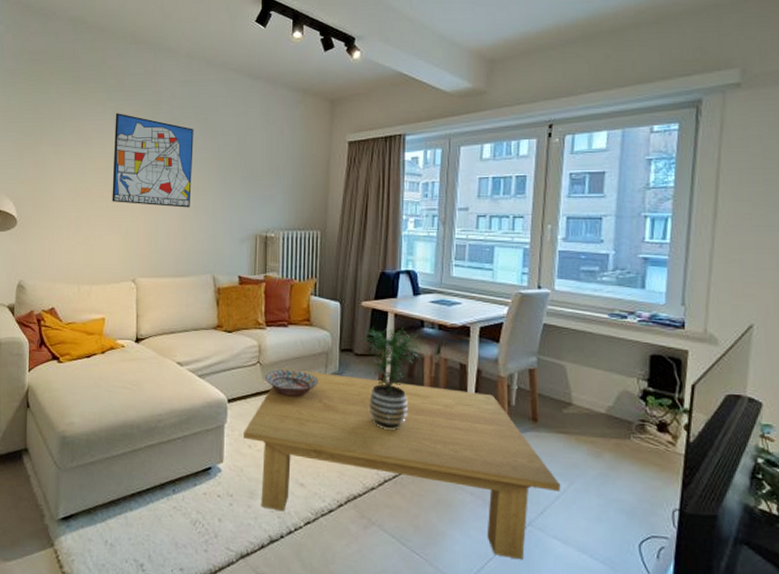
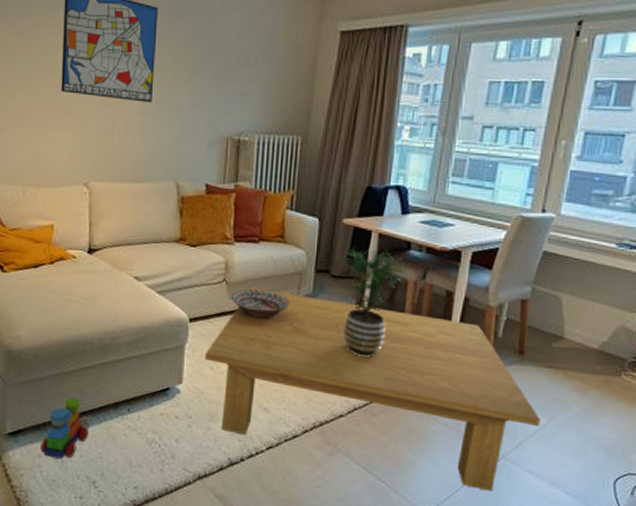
toy train: none [91,480,139,542] -> present [41,397,91,459]

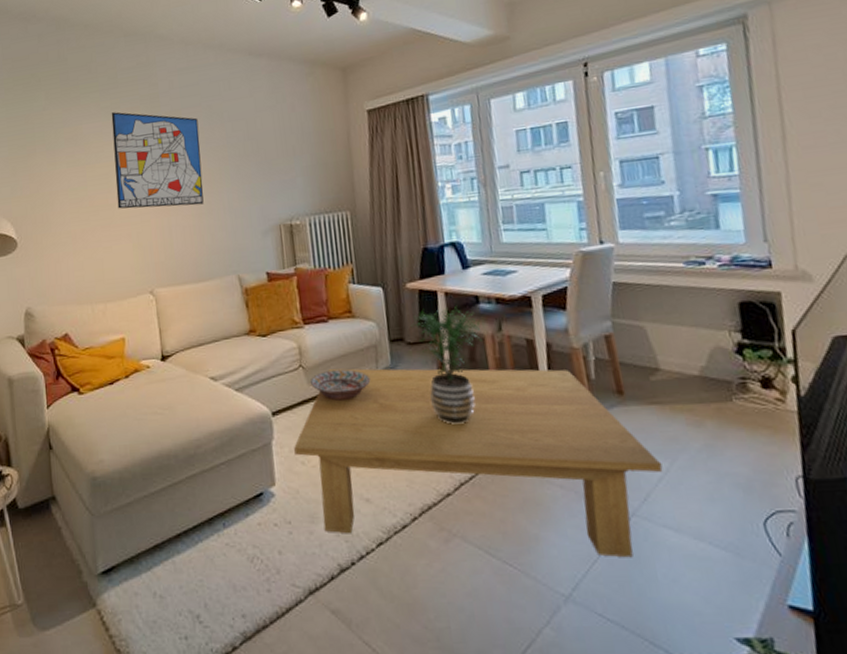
toy train: present [41,397,91,459] -> none [136,519,187,594]

